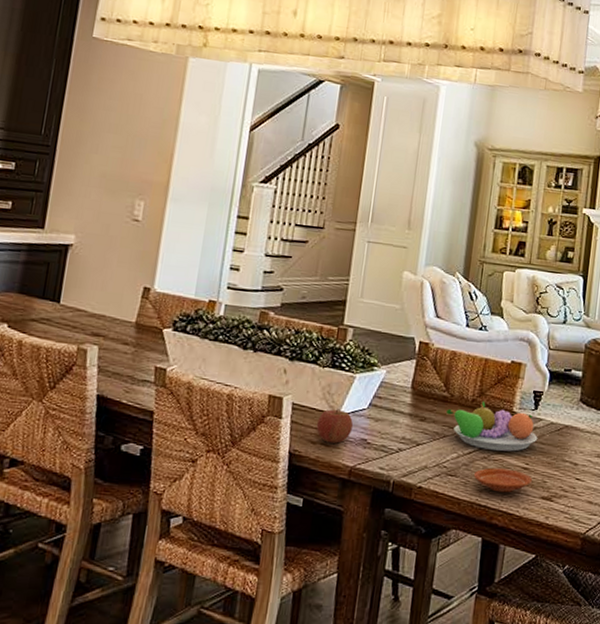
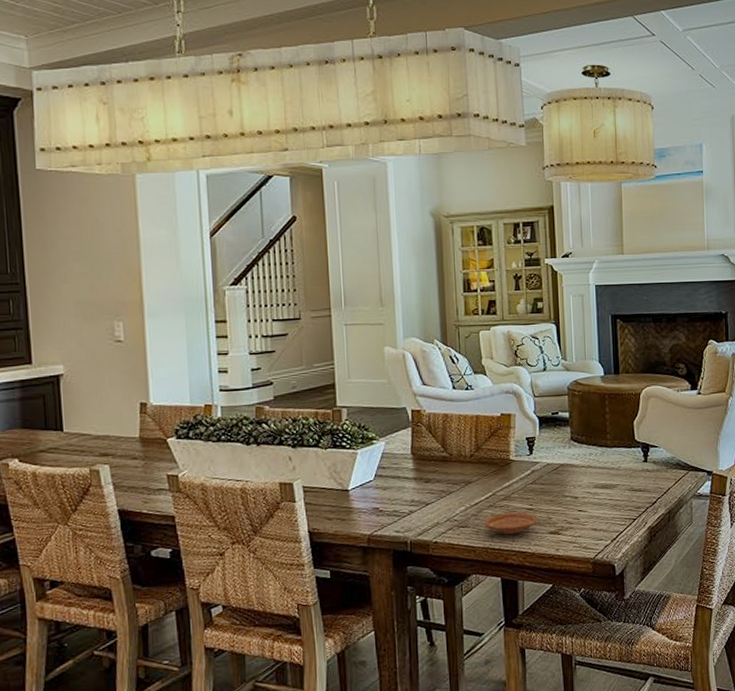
apple: present [316,409,354,444] -> none [329,485,364,517]
fruit bowl: present [446,400,538,452] -> none [448,454,537,499]

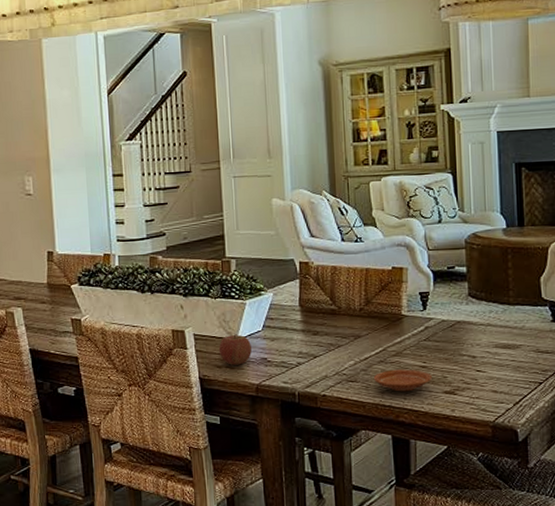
apple: none [329,485,364,517] -> present [218,334,253,365]

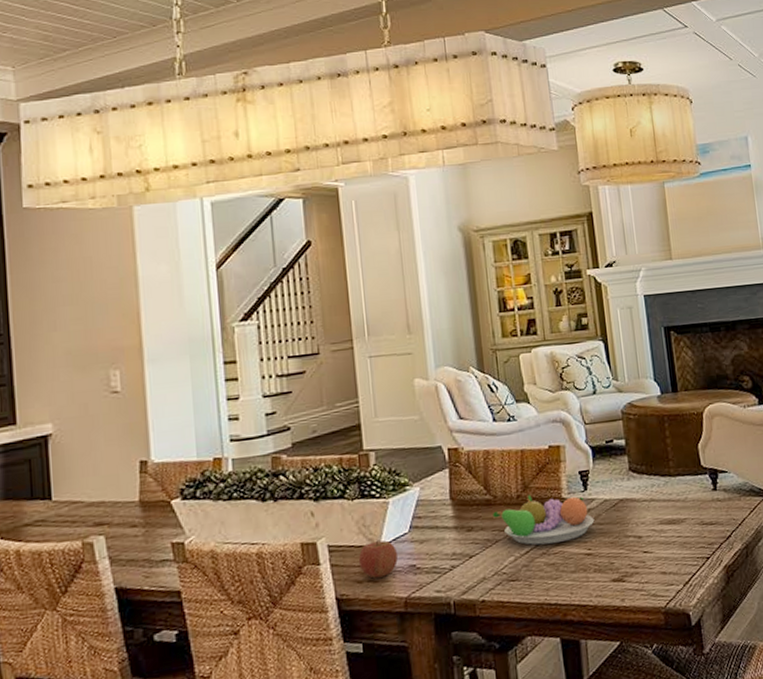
fruit bowl: none [337,308,431,354] -> present [493,494,595,545]
plate: present [373,369,432,392] -> none [536,558,598,587]

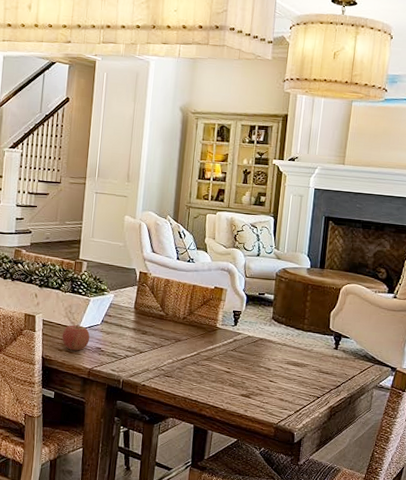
fruit bowl: present [493,494,595,545] -> none [163,318,238,359]

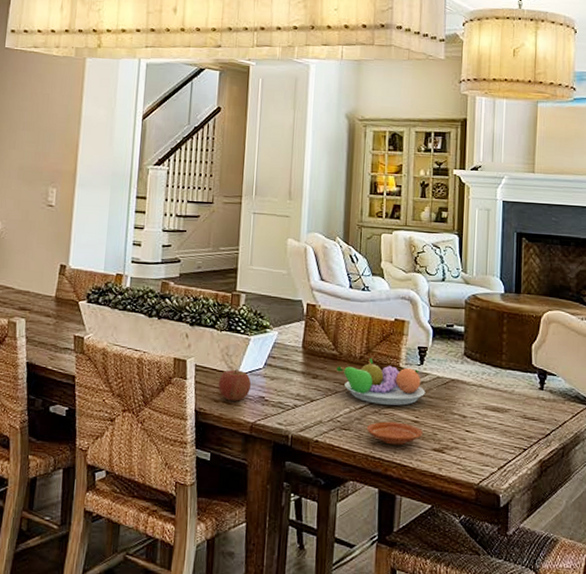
fruit bowl: none [163,318,238,359] -> present [337,357,426,406]
plate: none [185,371,233,391] -> present [366,421,423,446]

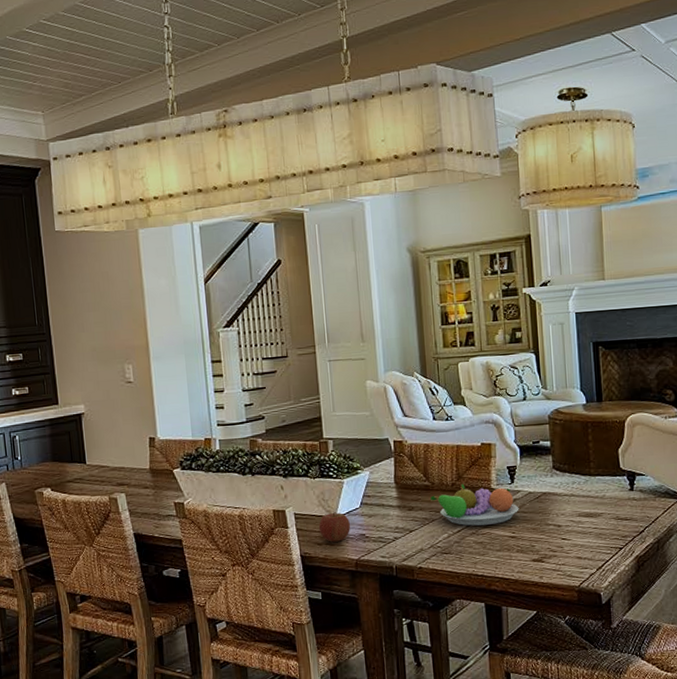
plate: present [366,421,423,446] -> none [466,539,521,562]

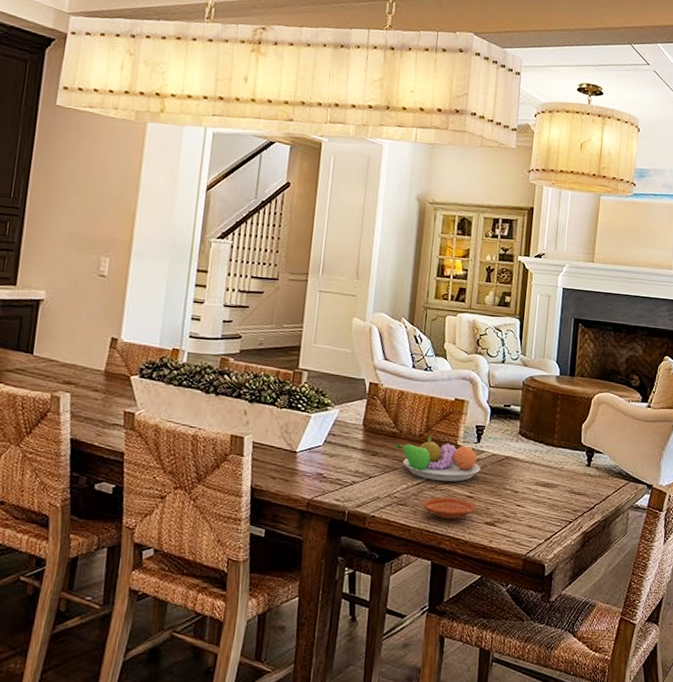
apple: present [318,512,351,542] -> none [275,446,310,478]
plate: none [466,539,521,562] -> present [422,497,476,520]

